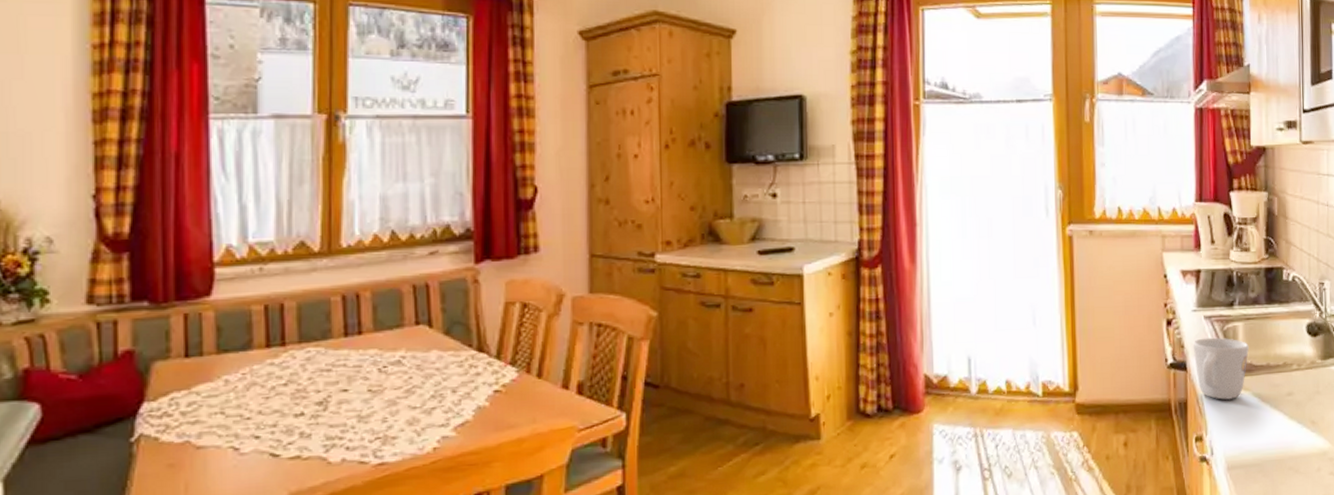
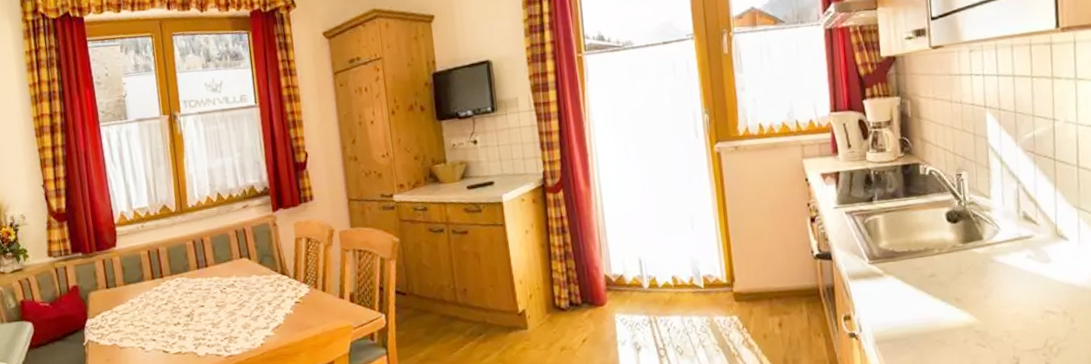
mug: present [1193,337,1249,400] -> none [836,229,890,284]

